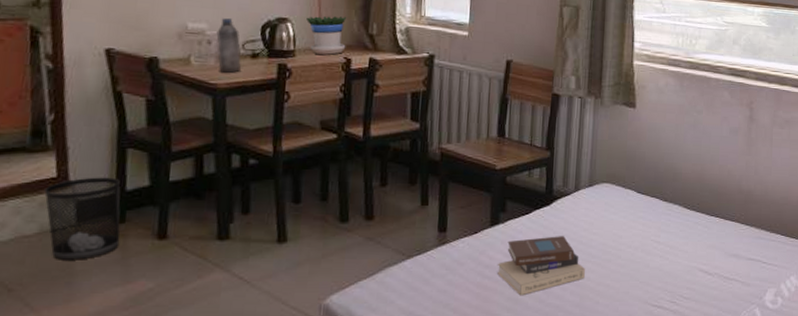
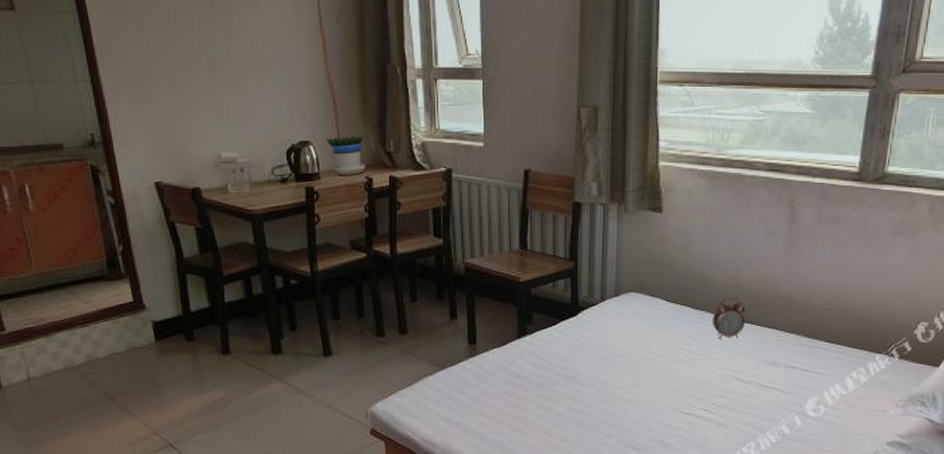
waste bin: present [44,177,121,260] -> none [126,300,192,373]
water bottle: present [216,17,242,73] -> none [247,144,274,199]
books: present [497,236,585,296] -> none [527,346,614,404]
alarm clock: none [680,191,711,231] -> present [713,298,746,339]

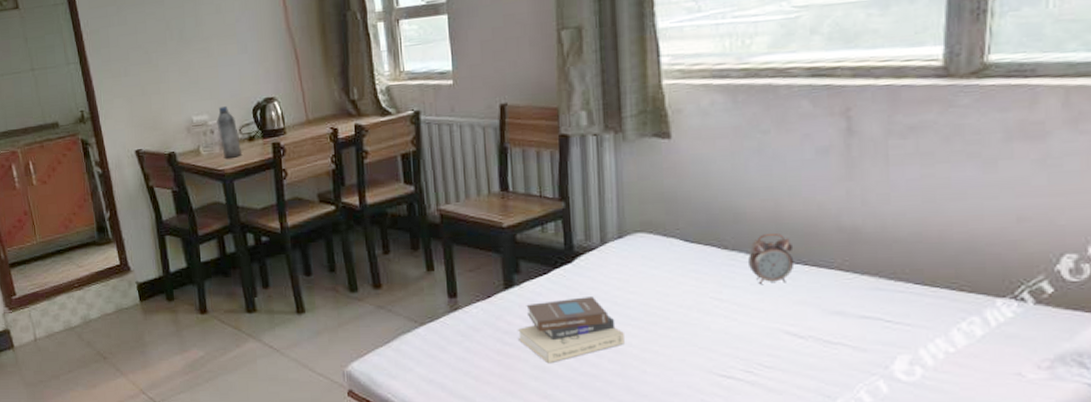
water bottle: none [247,144,274,199] -> present [216,105,243,158]
flowerpot: present [327,136,366,175] -> none [291,87,331,128]
books: none [527,346,614,404] -> present [517,297,624,364]

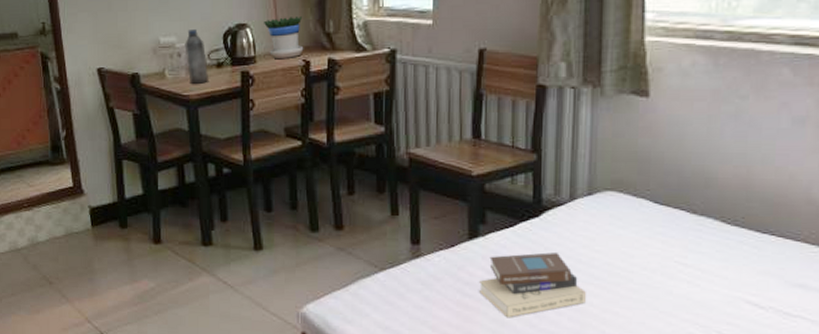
flowerpot: none [291,87,331,128] -> present [264,17,304,58]
alarm clock: present [748,234,795,284] -> none [716,201,762,252]

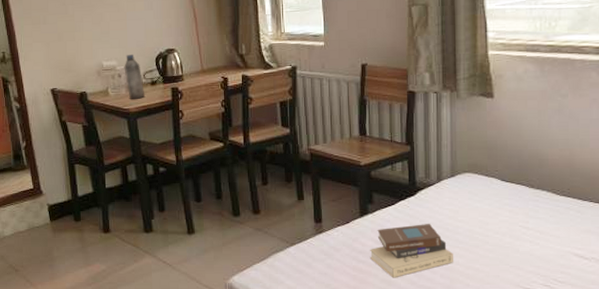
flowerpot: present [264,17,304,58] -> none [189,42,222,76]

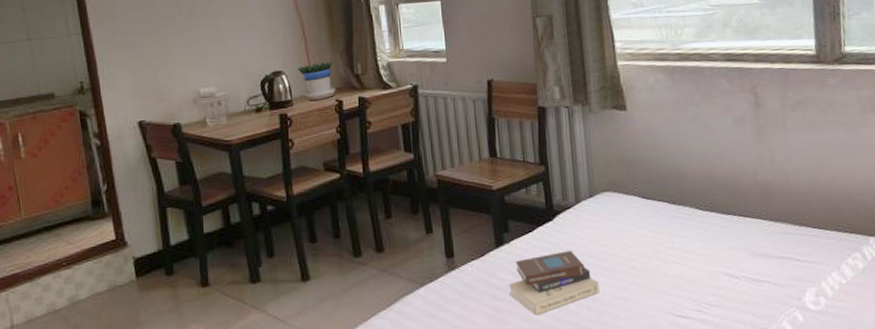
water bottle: present [124,54,146,99] -> none [224,78,250,129]
flowerpot: none [189,42,222,76] -> present [298,62,336,100]

